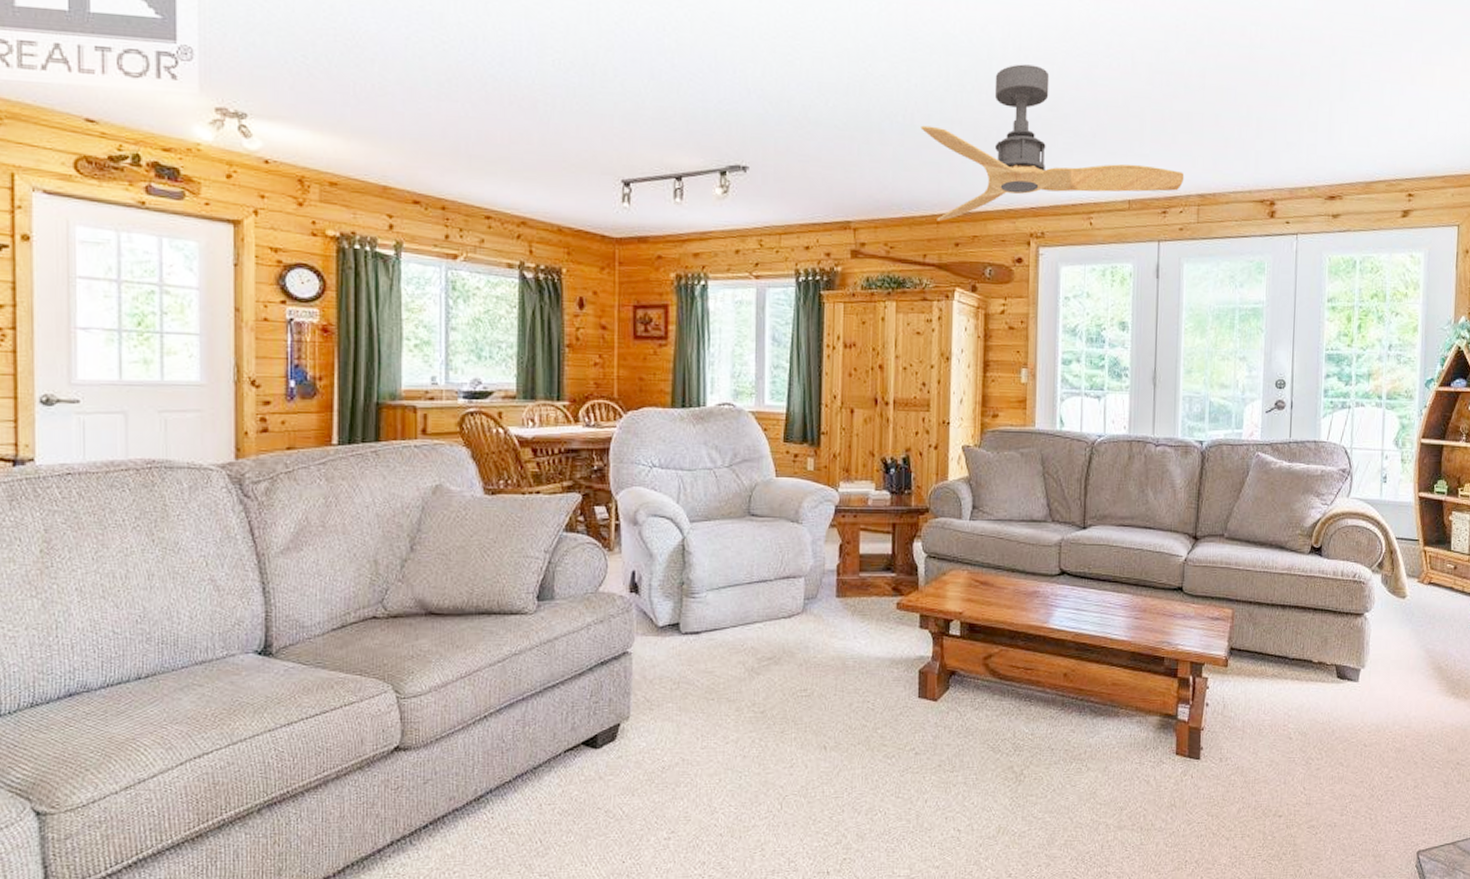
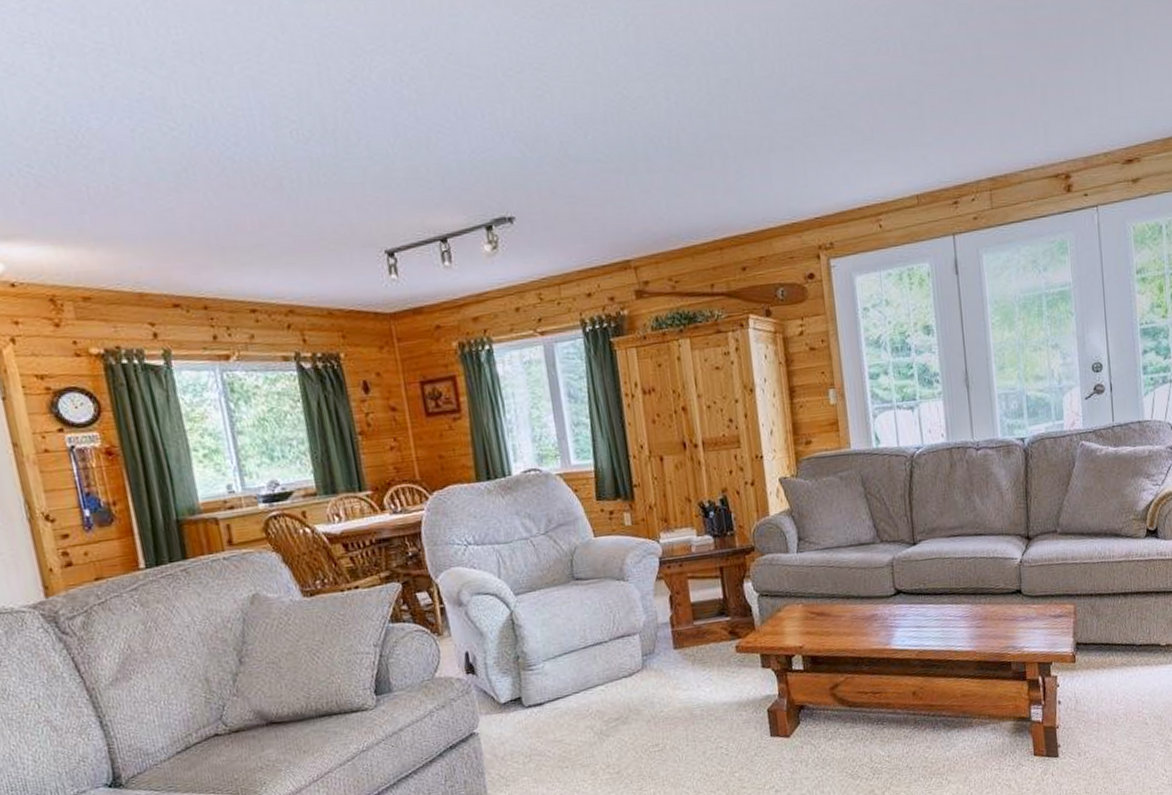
ceiling fan: present [920,64,1185,222] -> none [688,62,972,247]

